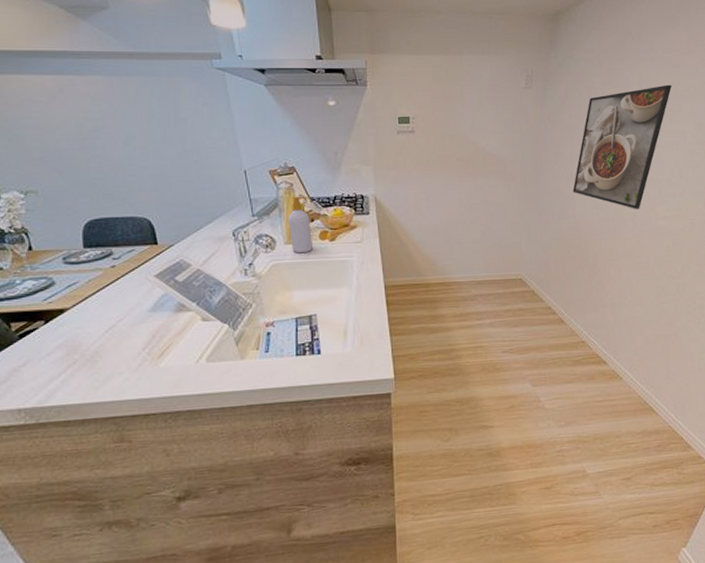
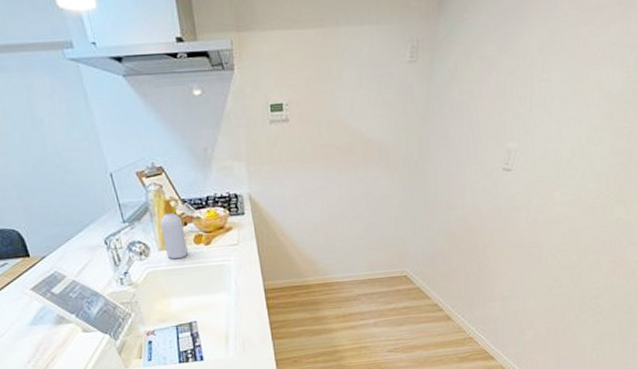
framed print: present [572,84,672,209] -> none [462,48,578,195]

